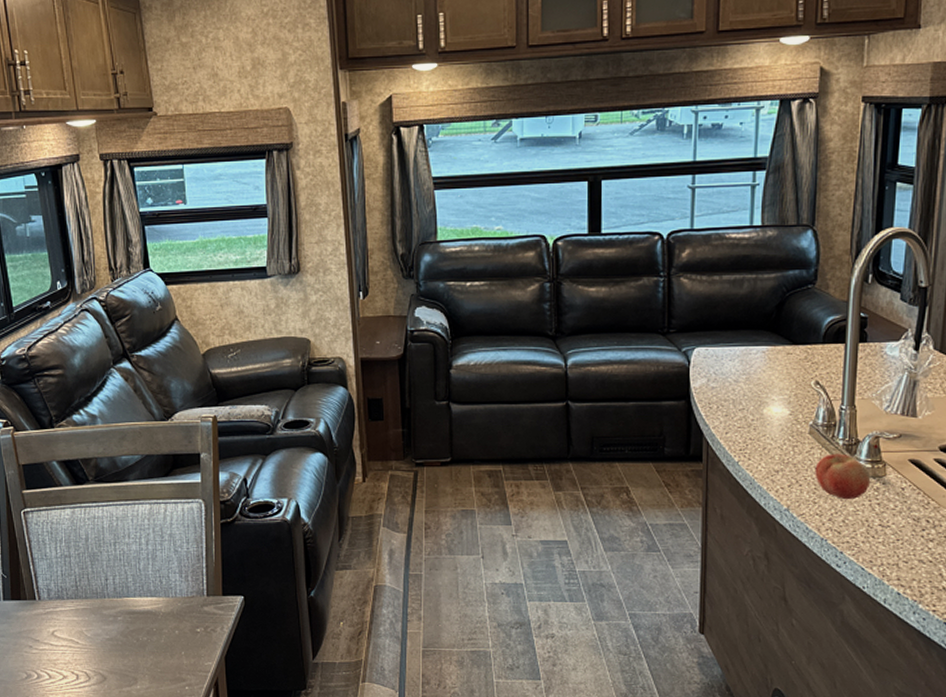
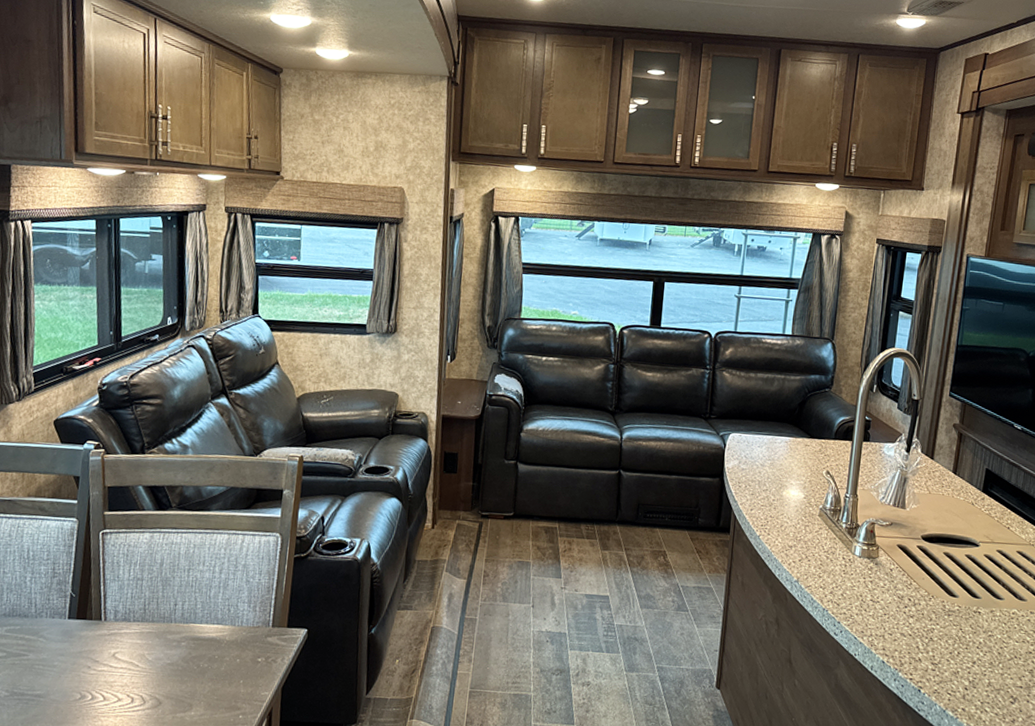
fruit: present [815,453,871,500] -> none [821,535,867,577]

